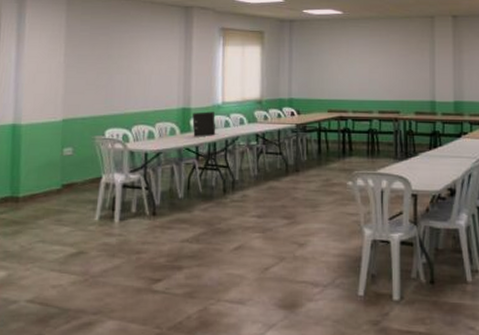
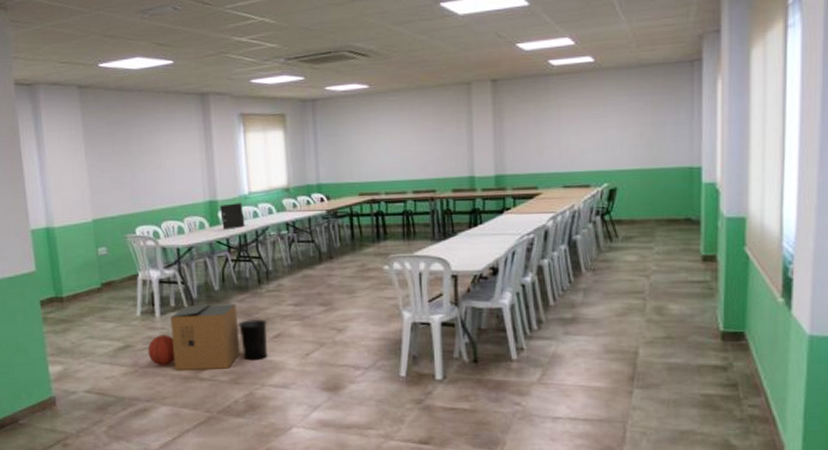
basketball: none [101,242,130,276] -> present [148,335,175,366]
box: none [128,211,199,282] -> present [170,303,240,371]
waste bin: none [199,230,230,274] -> present [239,319,268,361]

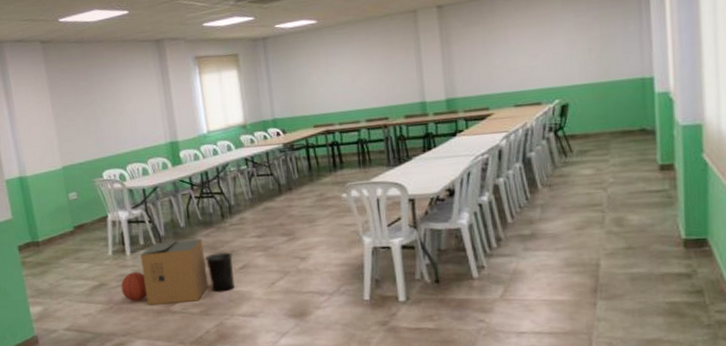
binder: present [220,203,245,230] -> none [181,142,206,169]

